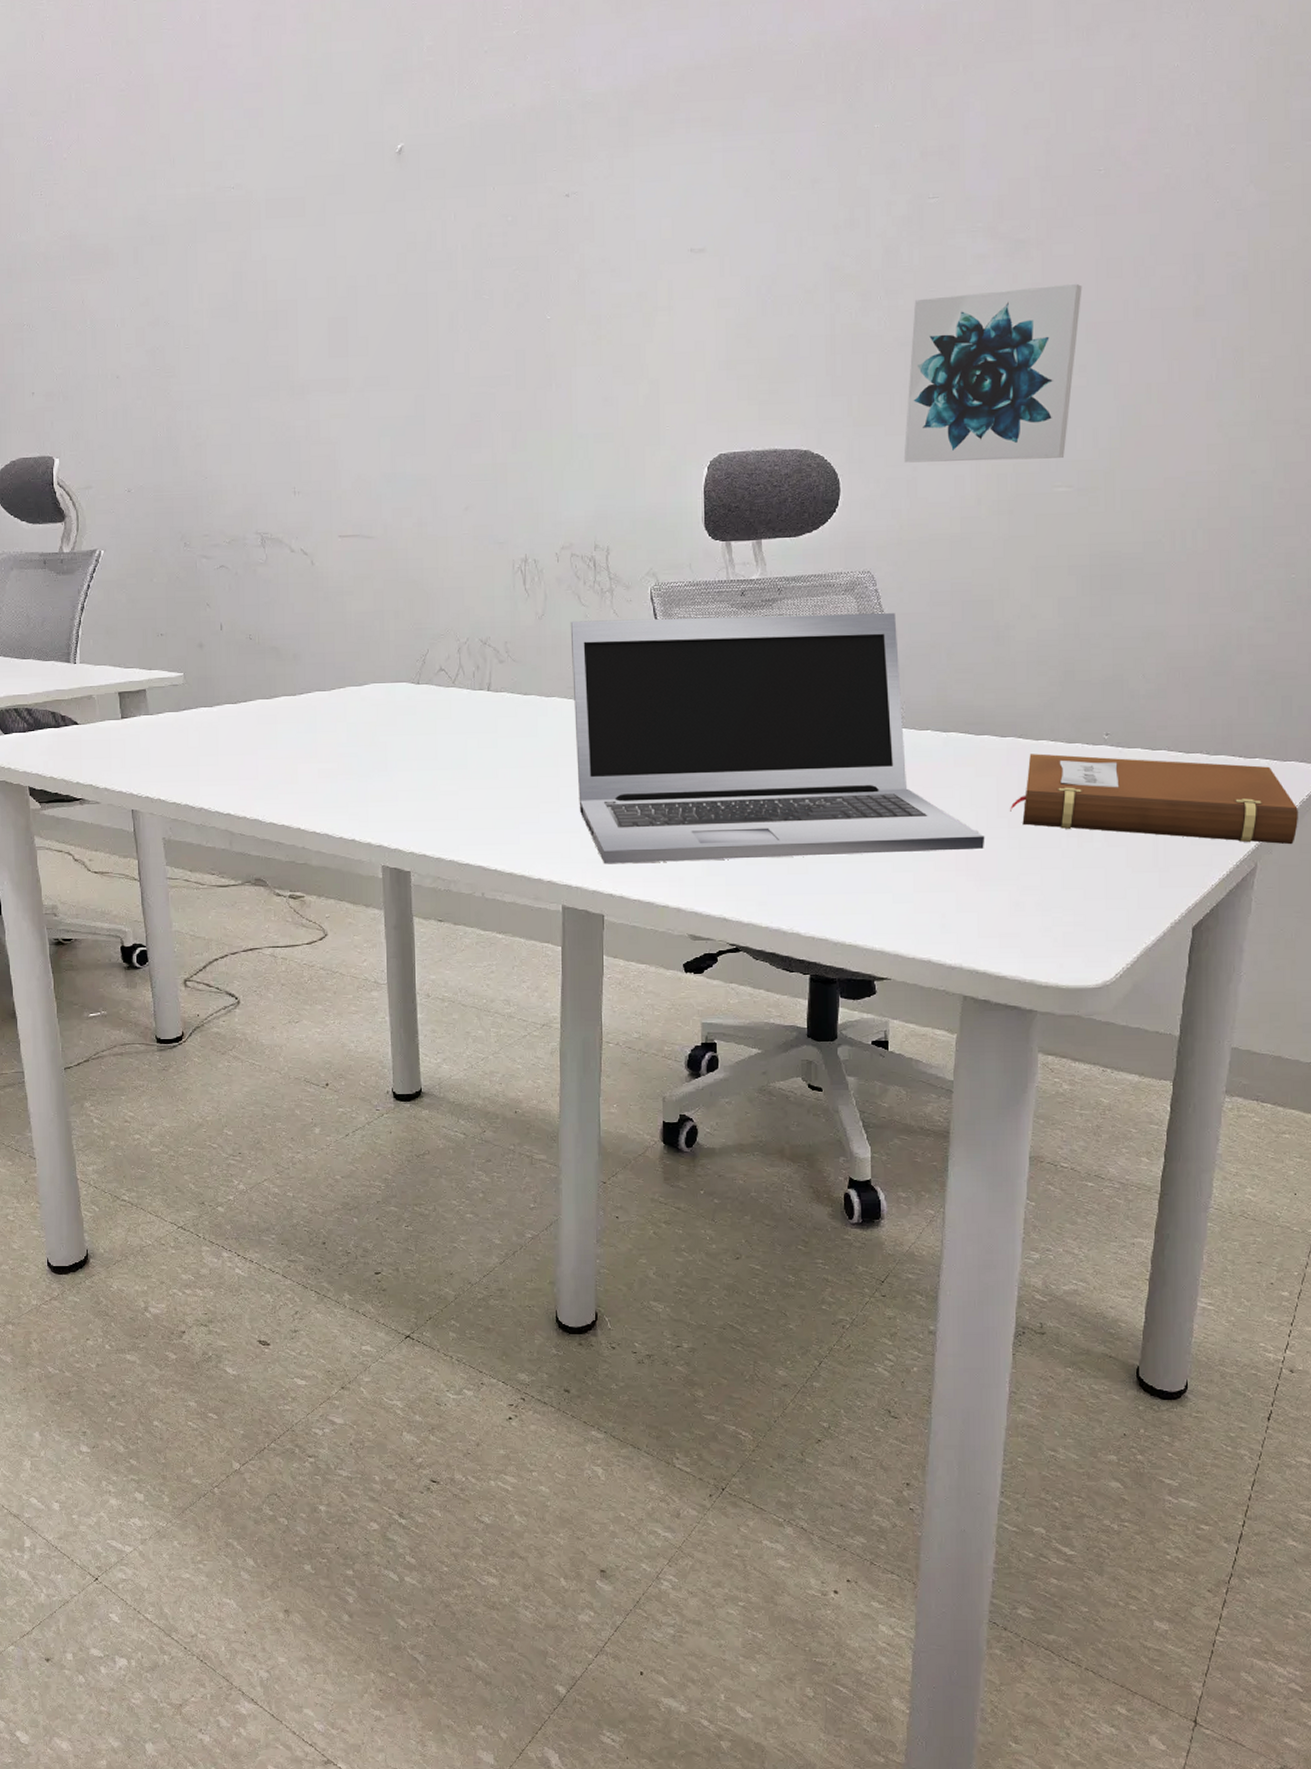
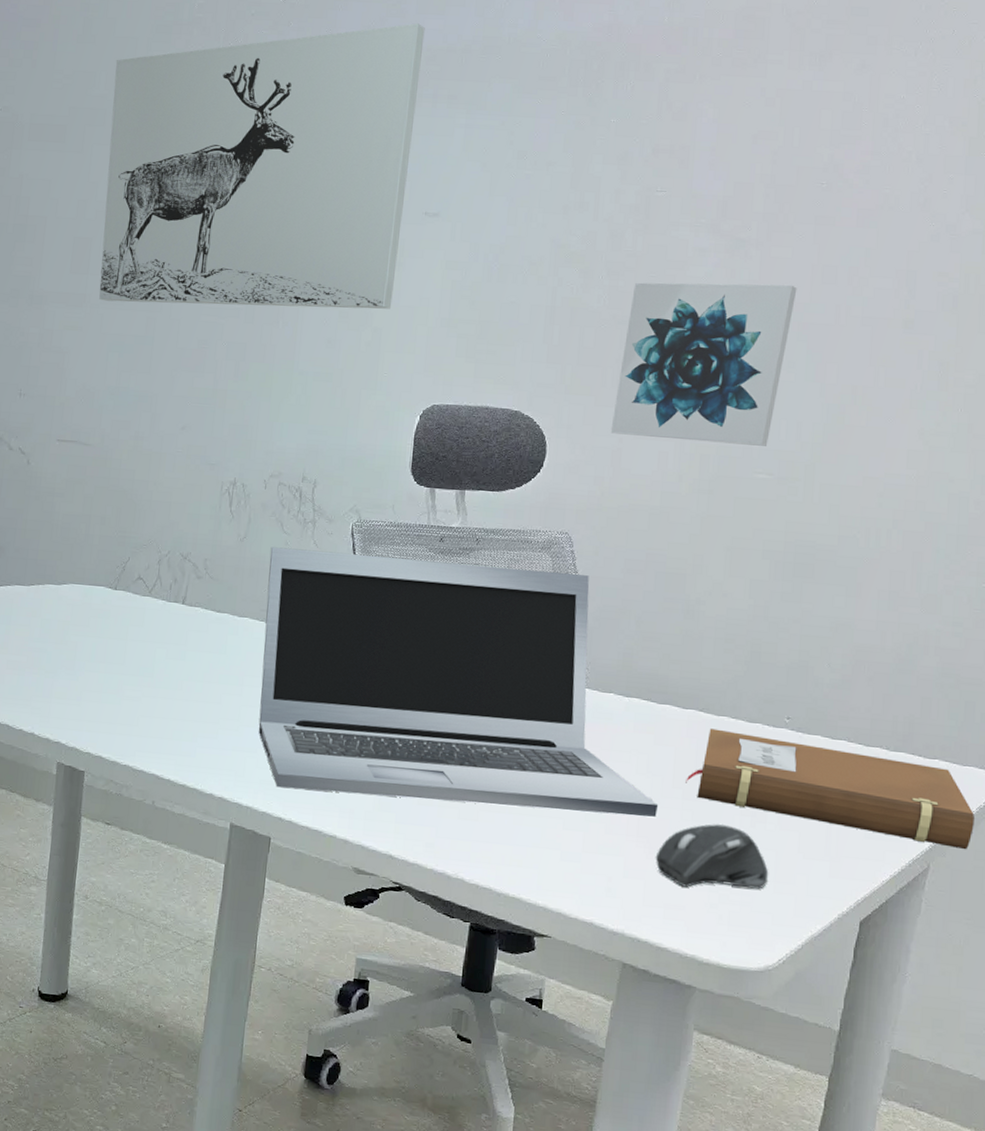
wall art: none [347,42,670,383] -> present [99,23,425,309]
computer mouse: none [986,847,1100,914] -> present [655,823,769,890]

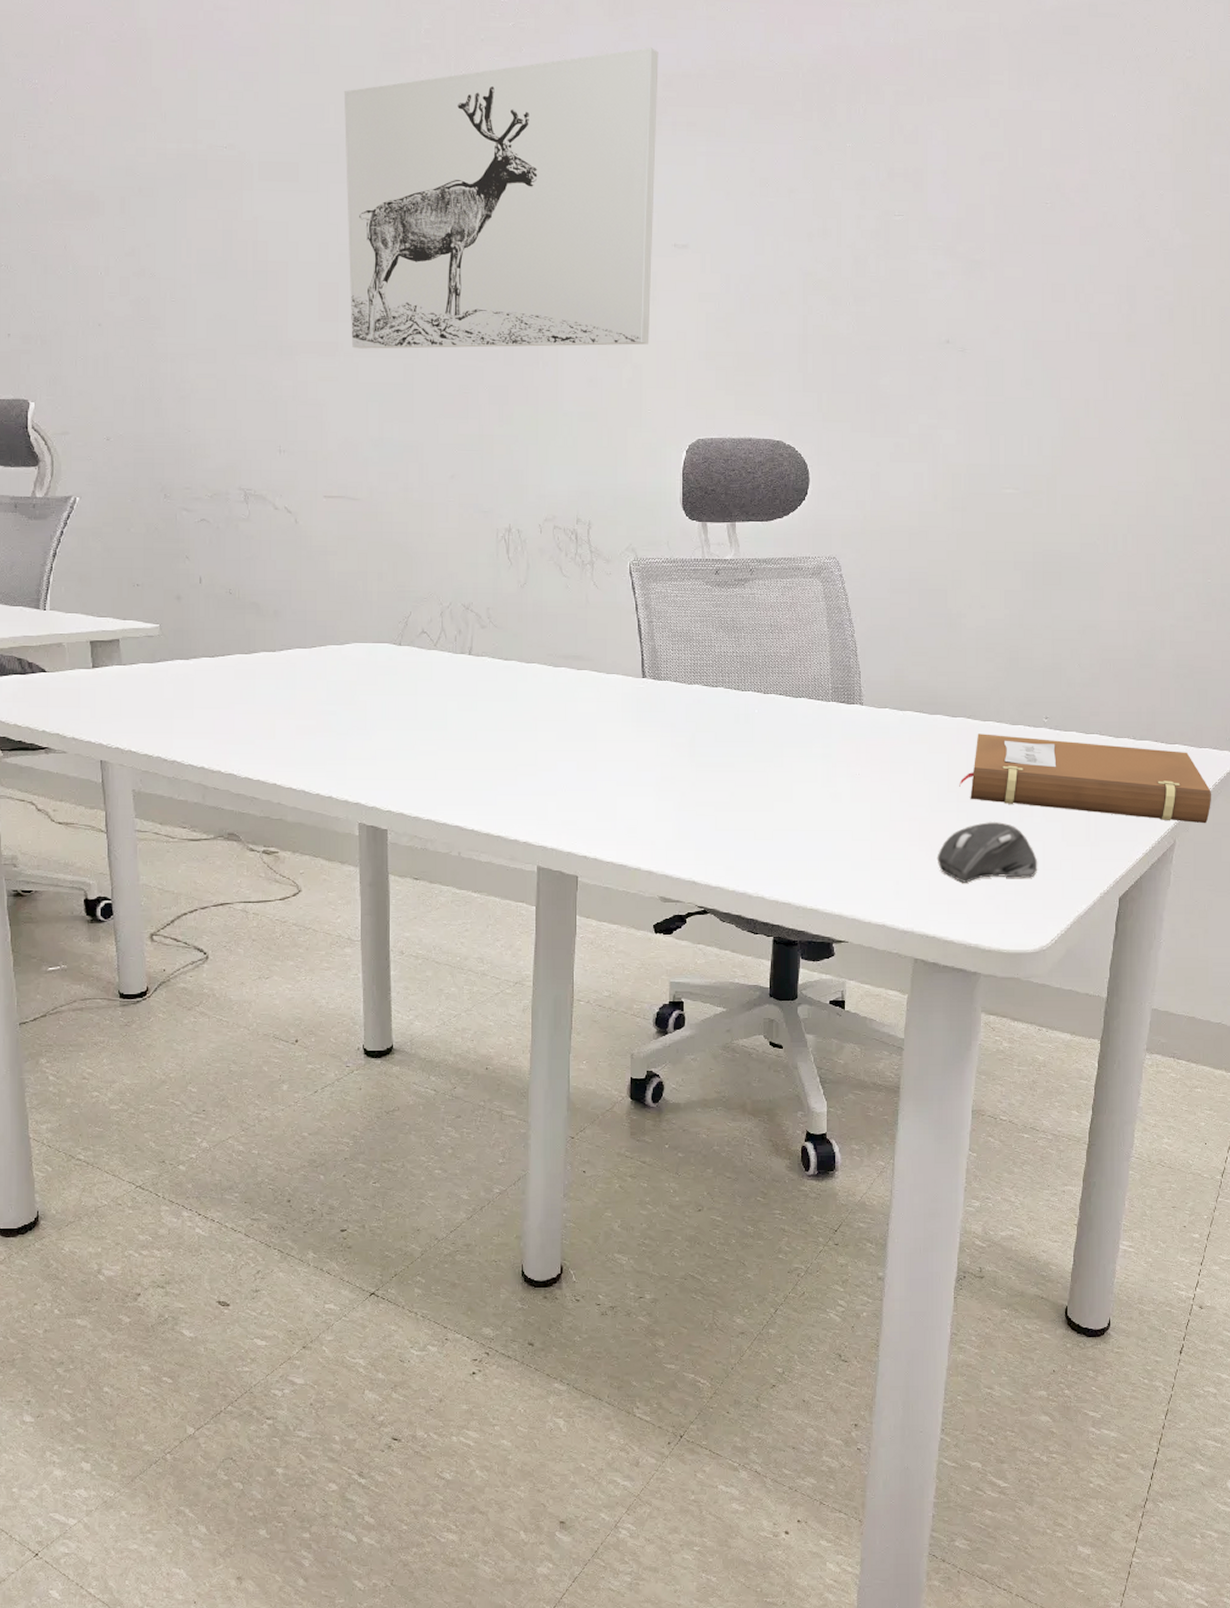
laptop: present [258,547,659,817] -> none [551,591,937,827]
wall art: present [610,282,797,446] -> none [868,303,1030,462]

